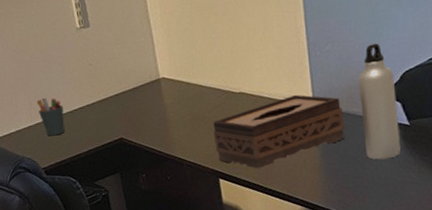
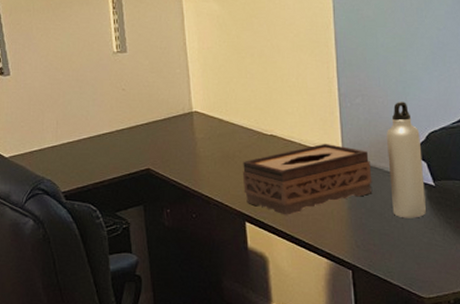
pen holder: present [36,97,65,136] -> none [64,118,91,159]

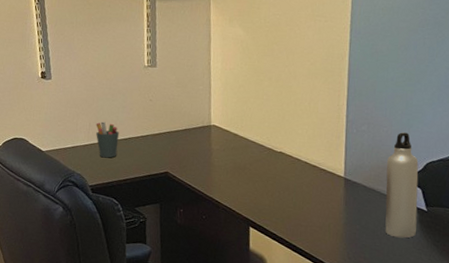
pen holder: none [64,118,91,159] -> present [96,121,119,158]
tissue box: present [242,143,372,215] -> none [250,163,370,225]

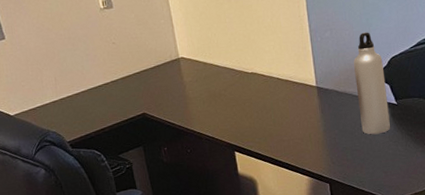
pen holder: present [96,121,119,158] -> none [61,73,90,111]

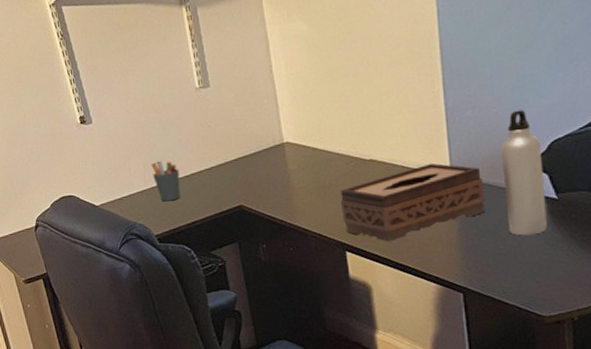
pen holder: none [61,73,90,111] -> present [151,160,181,202]
tissue box: none [228,75,343,143] -> present [340,163,485,242]

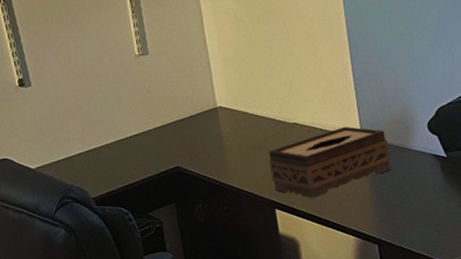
pen holder: present [151,160,181,202] -> none [90,123,119,164]
water bottle: present [502,110,547,236] -> none [400,81,441,190]

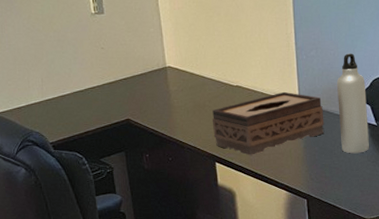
water bottle: none [400,81,441,190] -> present [337,53,369,154]

